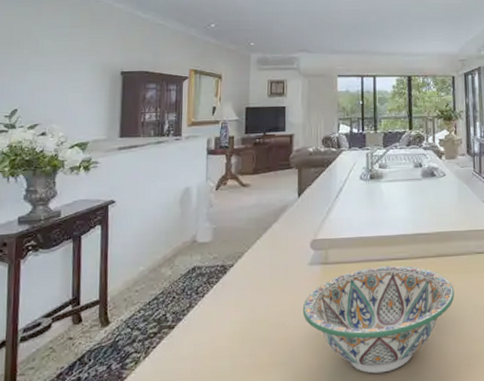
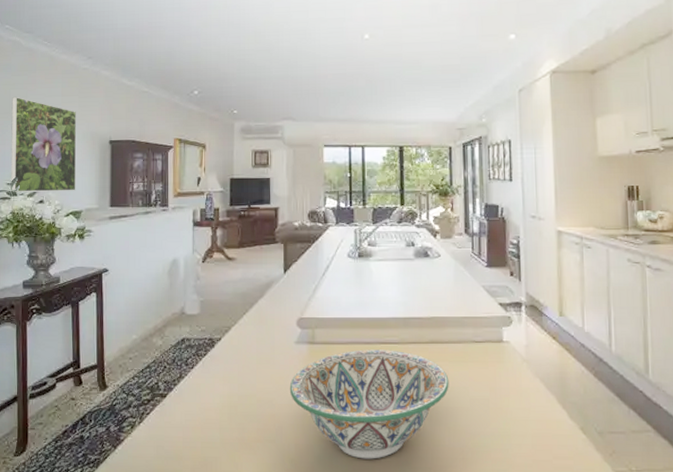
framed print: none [8,27,86,125] -> present [10,96,77,192]

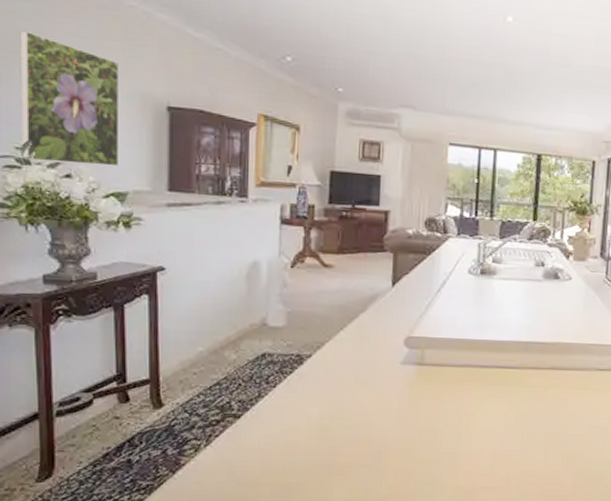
decorative bowl: present [289,349,449,459] -> none [391,373,568,485]

